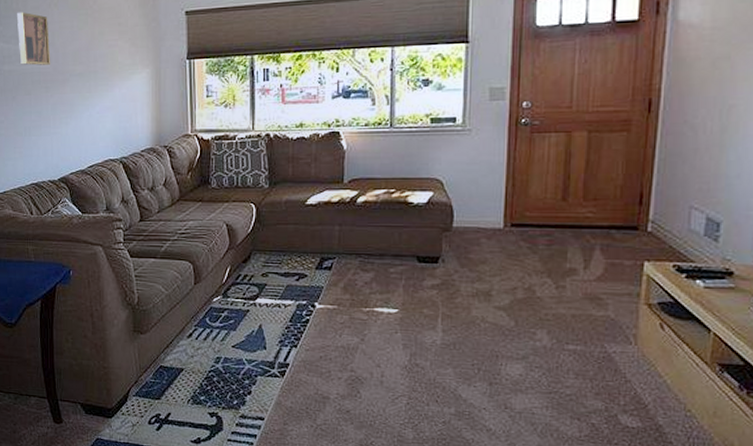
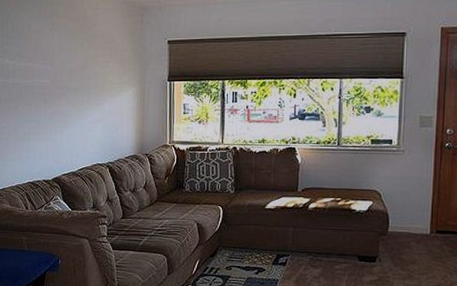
wall art: present [17,11,51,66] -> none [22,34,50,80]

